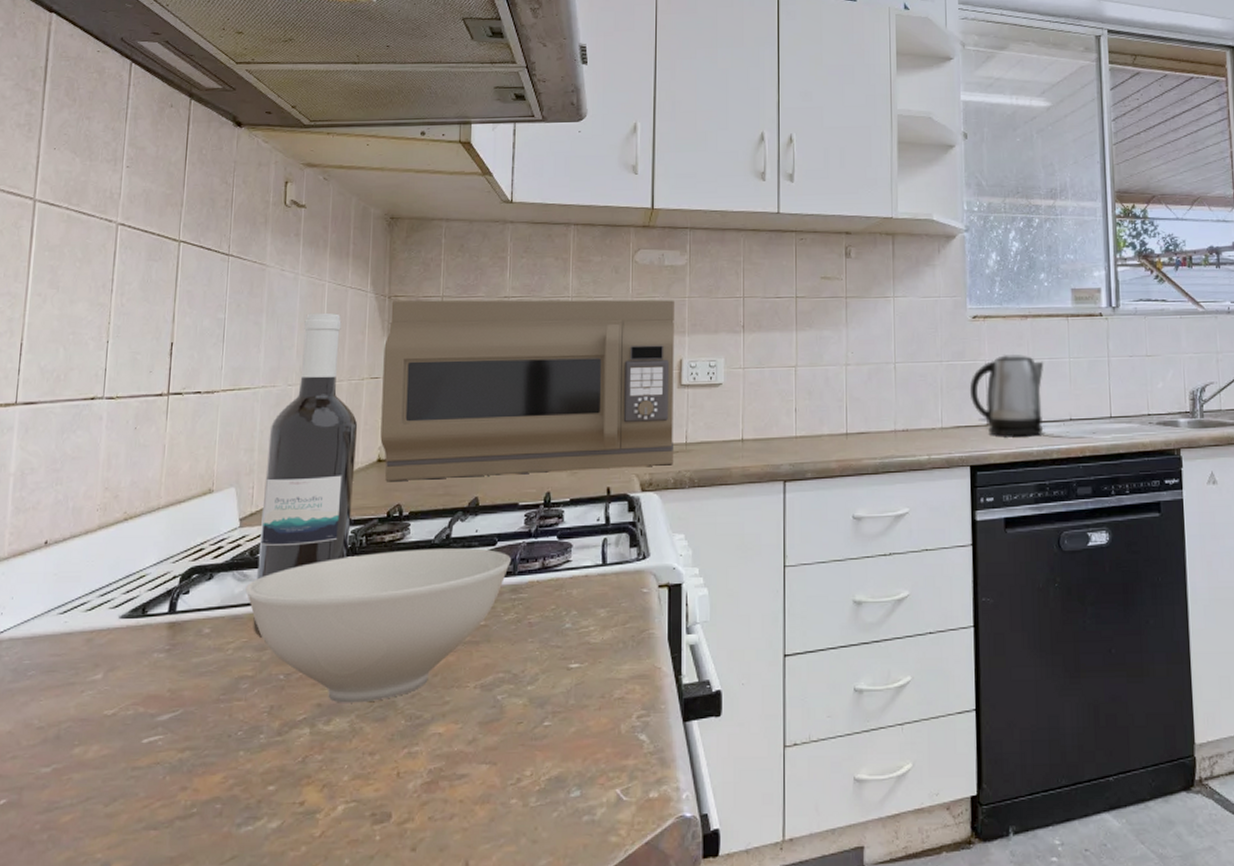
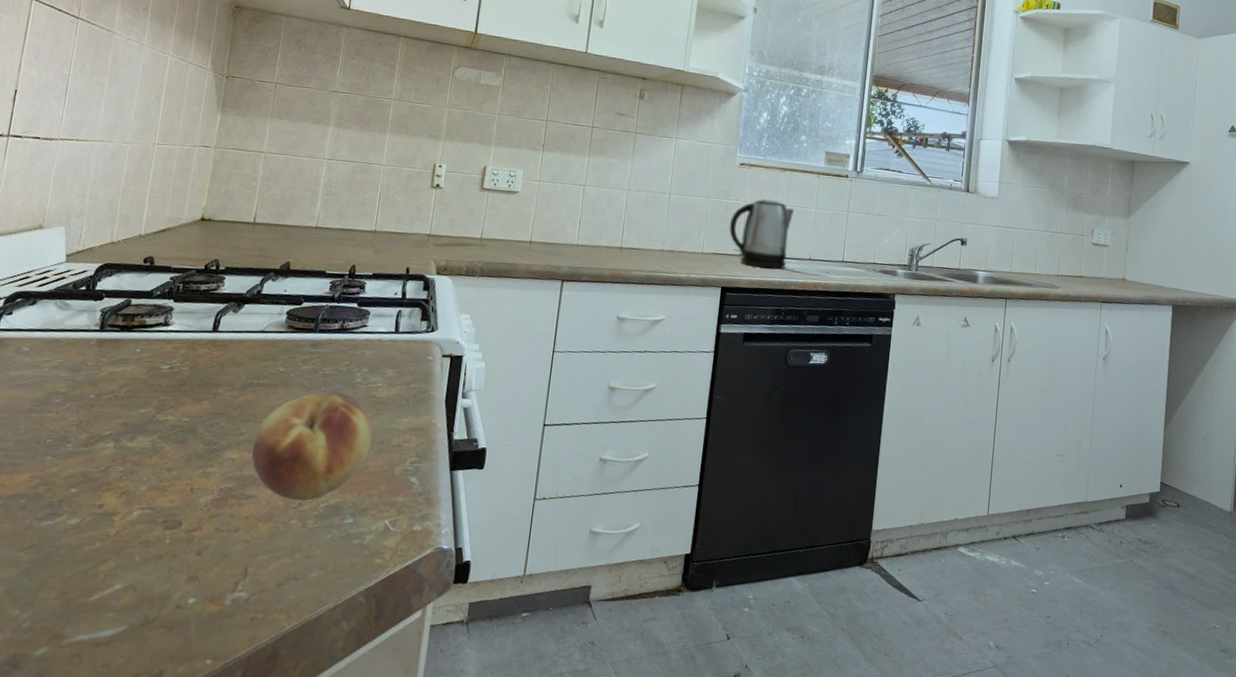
bowl: present [245,548,511,703] -> none [65,299,314,426]
wine bottle: present [253,312,358,638] -> none [69,81,186,360]
microwave: present [380,299,676,482] -> none [205,80,486,256]
fruit: none [459,642,591,776] -> present [251,391,373,502]

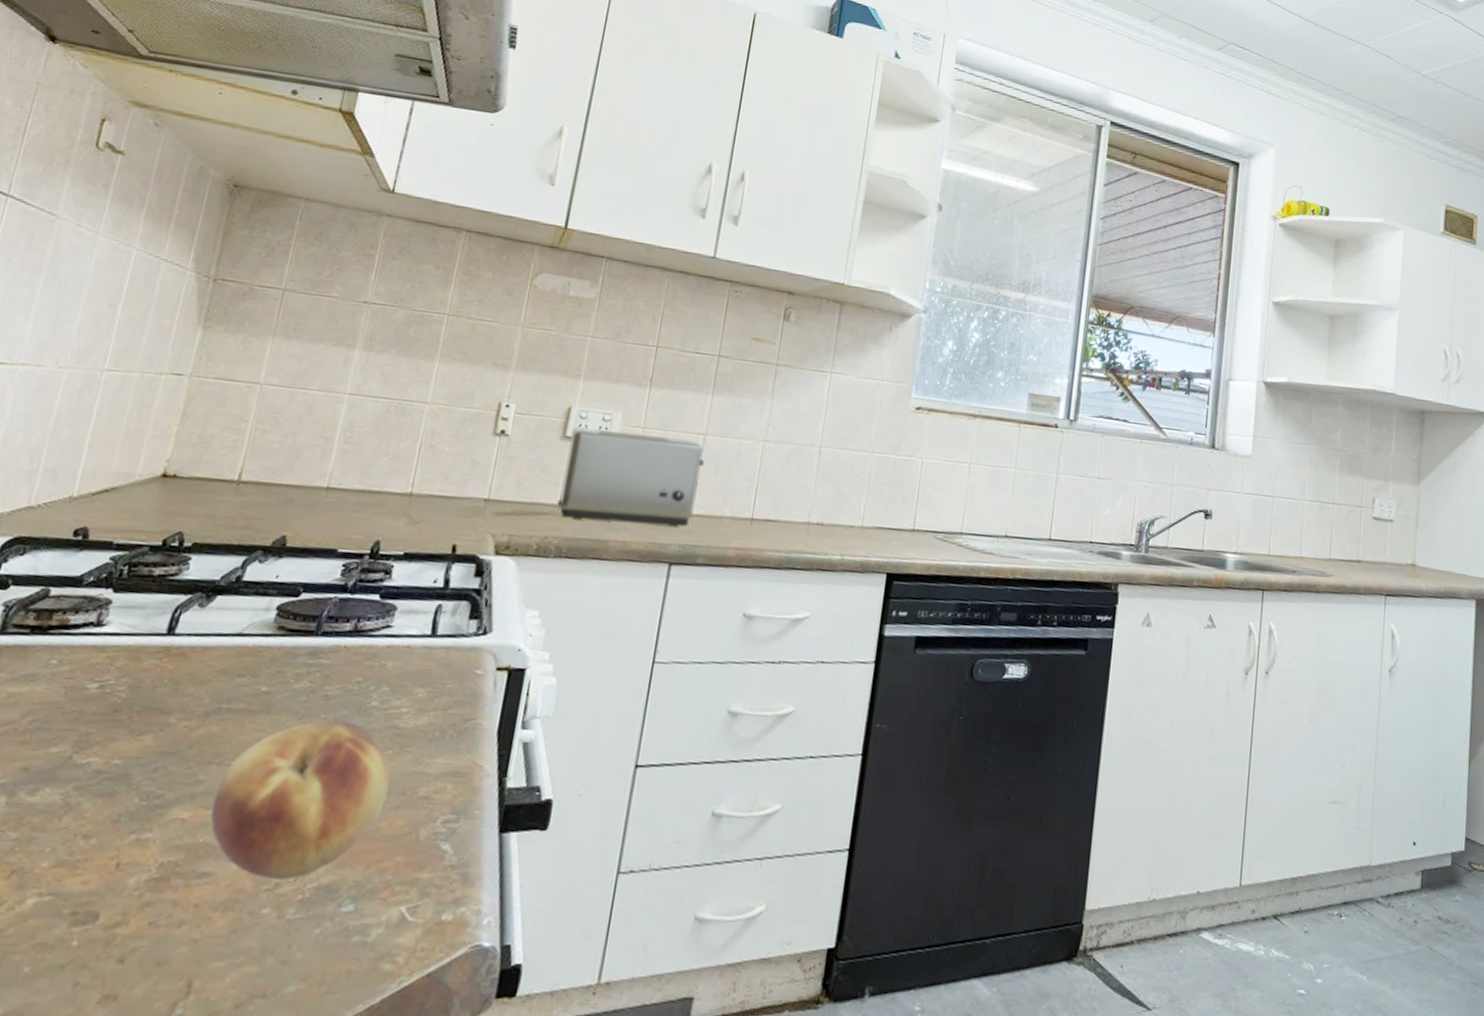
toaster: none [479,181,585,254] -> present [557,427,705,528]
kettle: present [728,198,795,269] -> none [898,454,987,549]

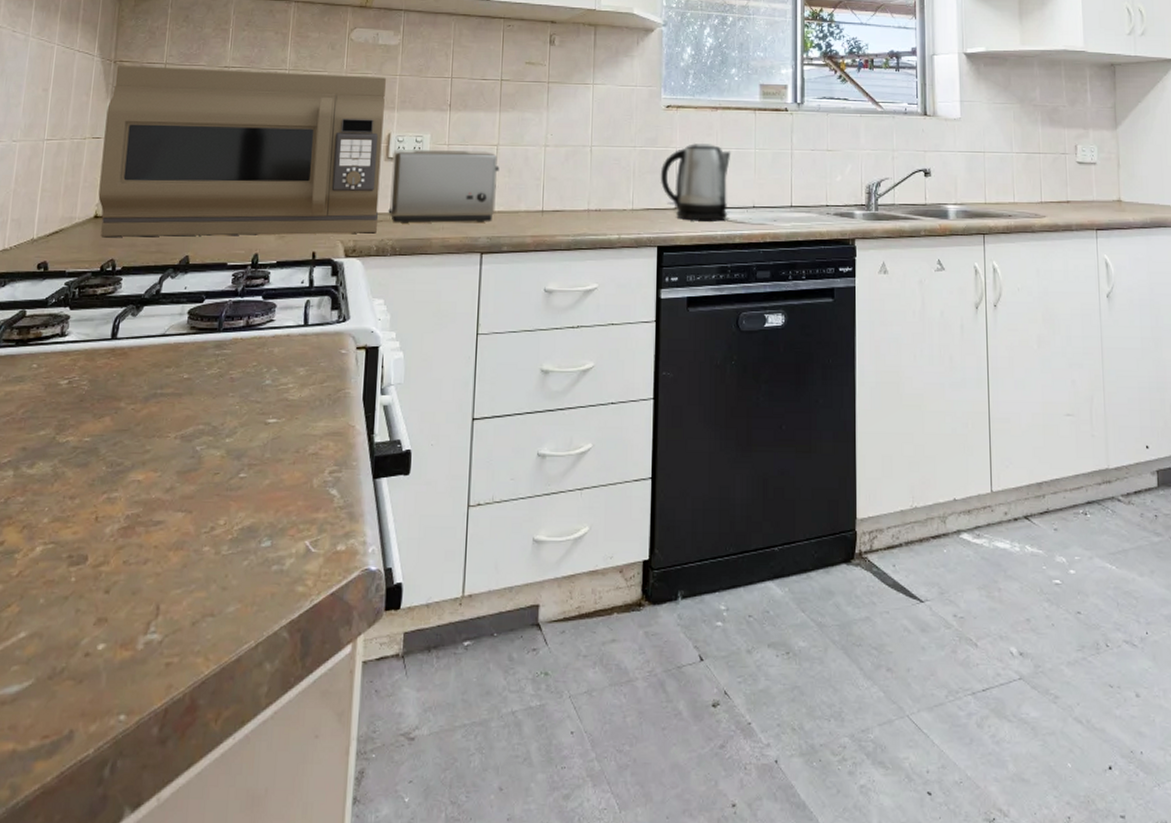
microwave: none [168,284,575,529] -> present [98,65,387,238]
fruit: present [210,719,391,881] -> none [158,396,287,525]
kettle: none [898,454,987,549] -> present [660,142,731,221]

